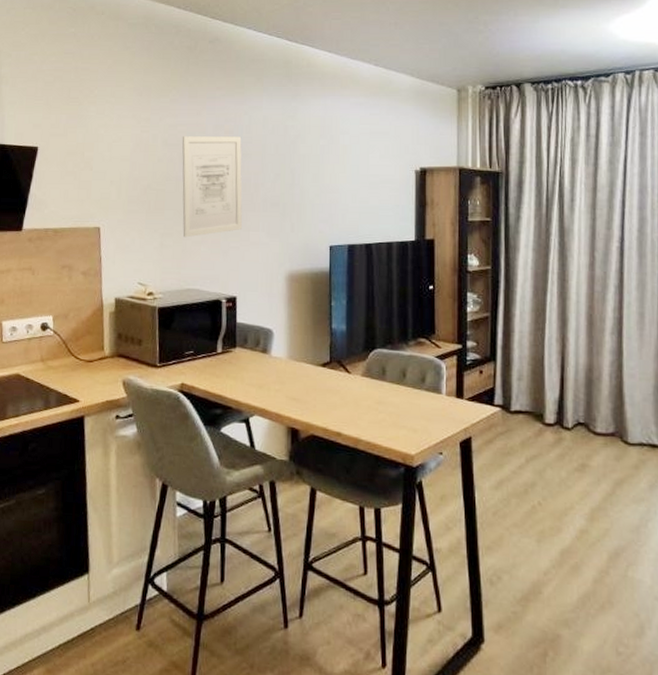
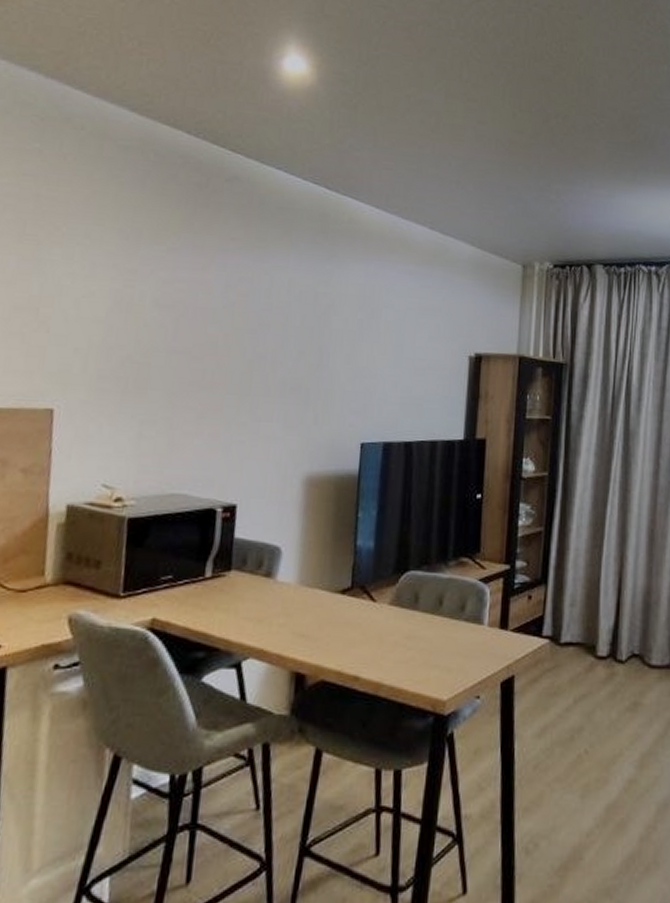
wall art: present [182,136,243,238] -> none [170,296,259,427]

